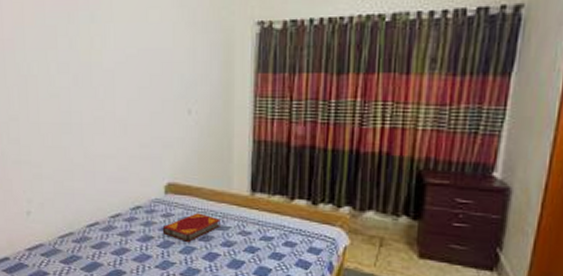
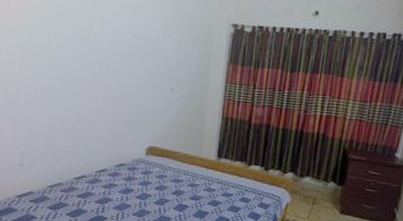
hardback book: present [162,213,222,242] -> none [141,172,192,195]

